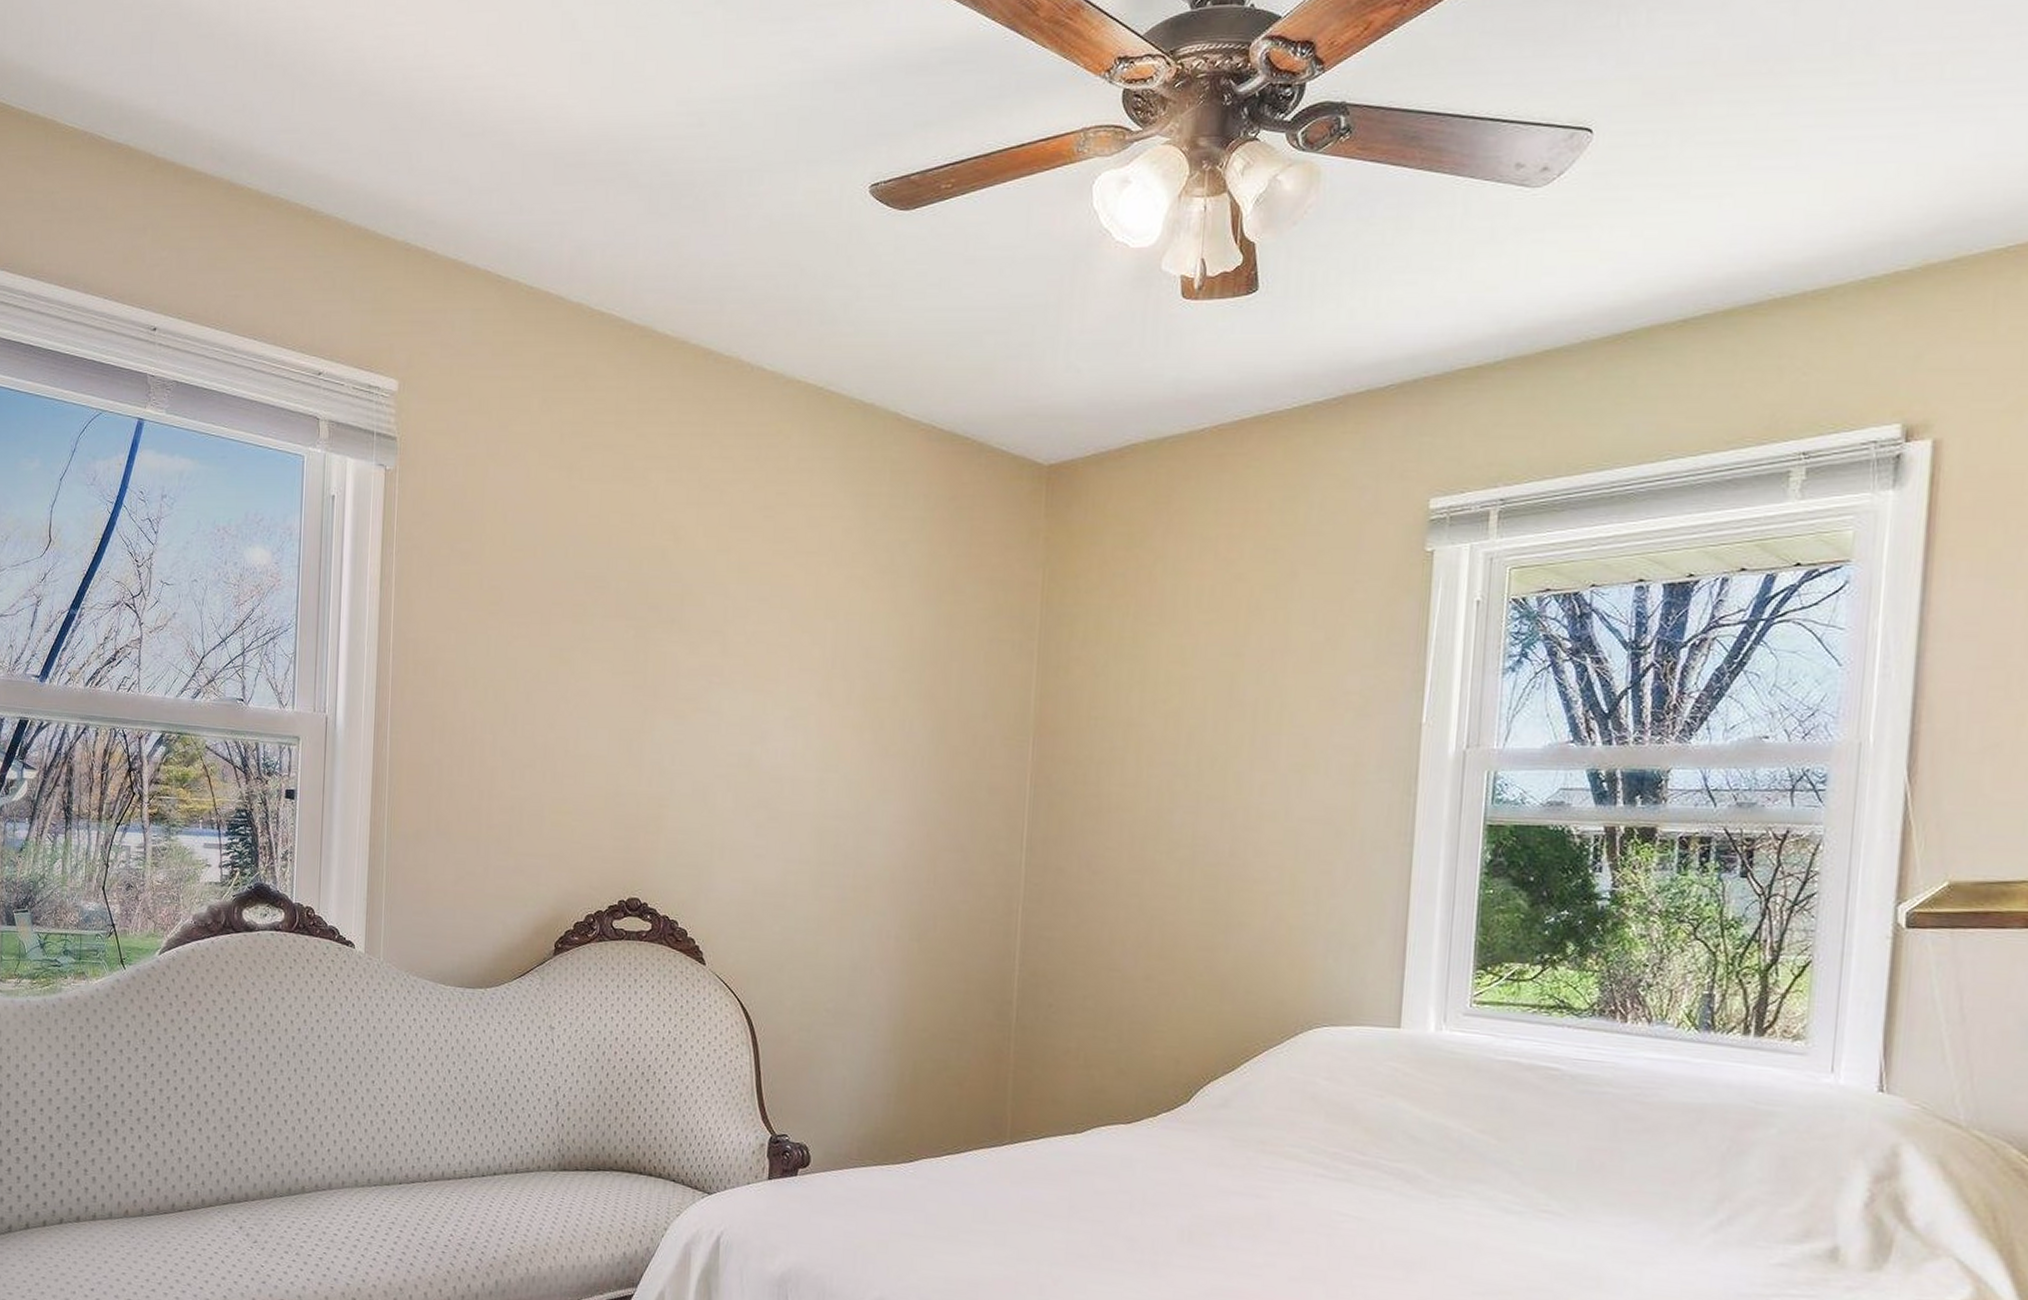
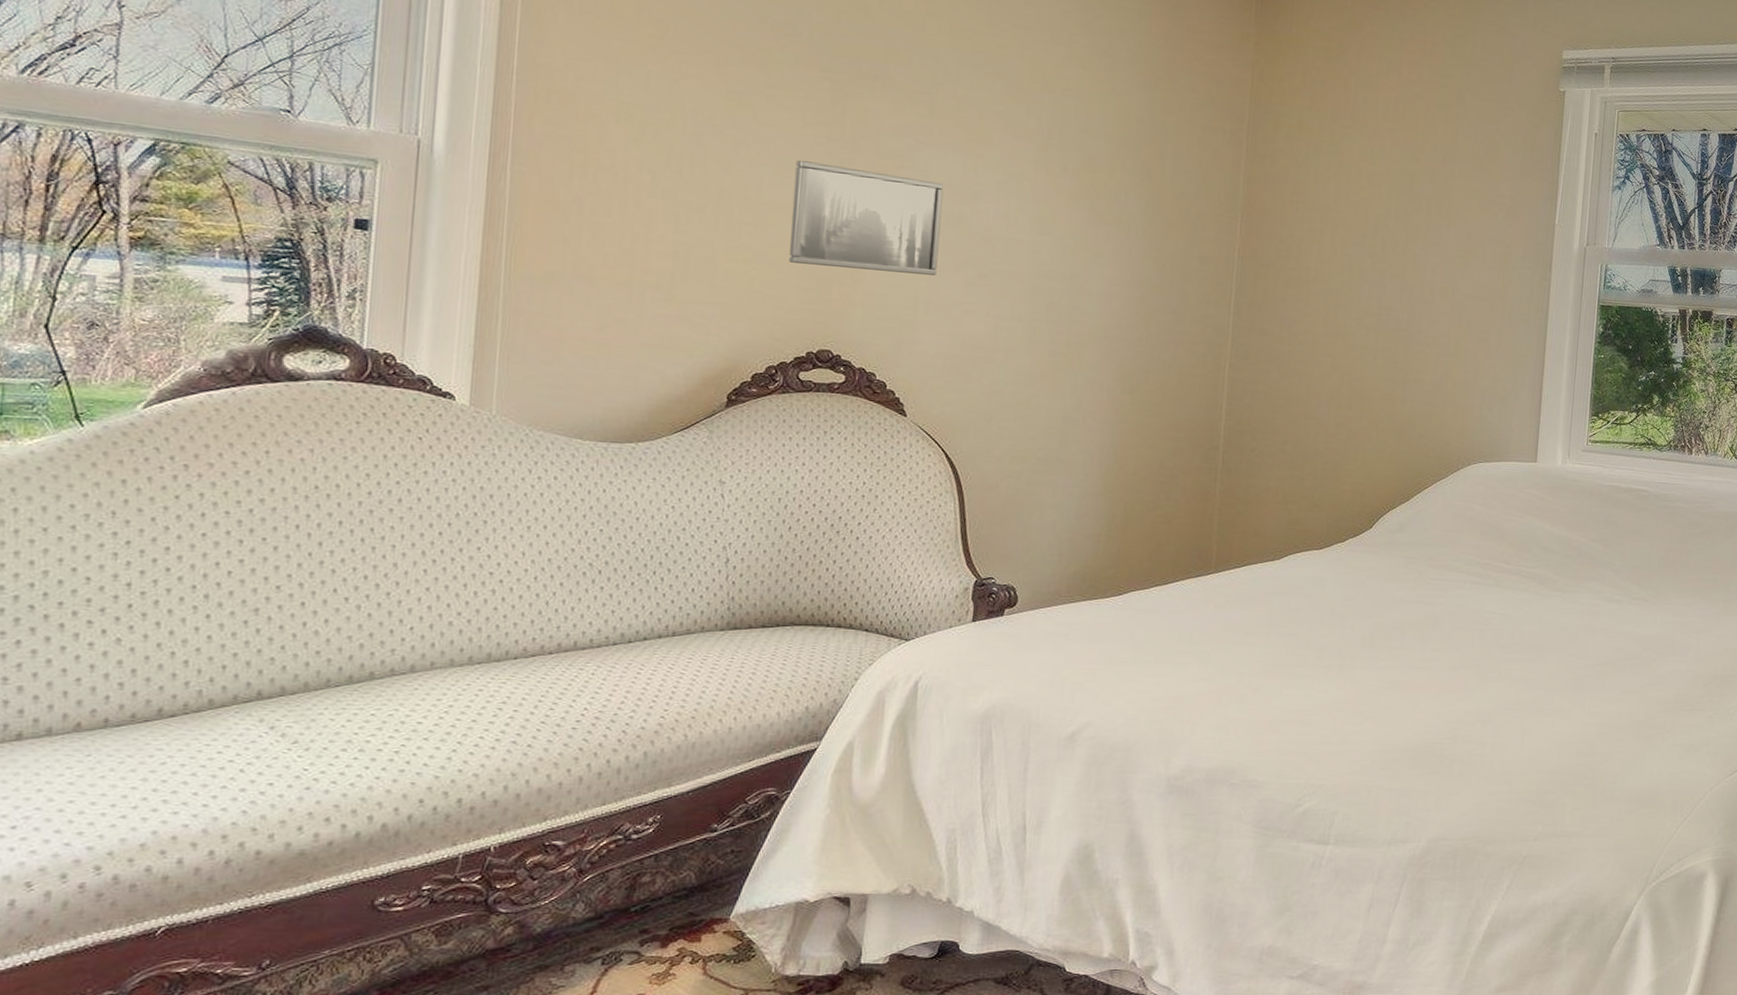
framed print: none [602,711,735,820] -> present [789,160,944,276]

